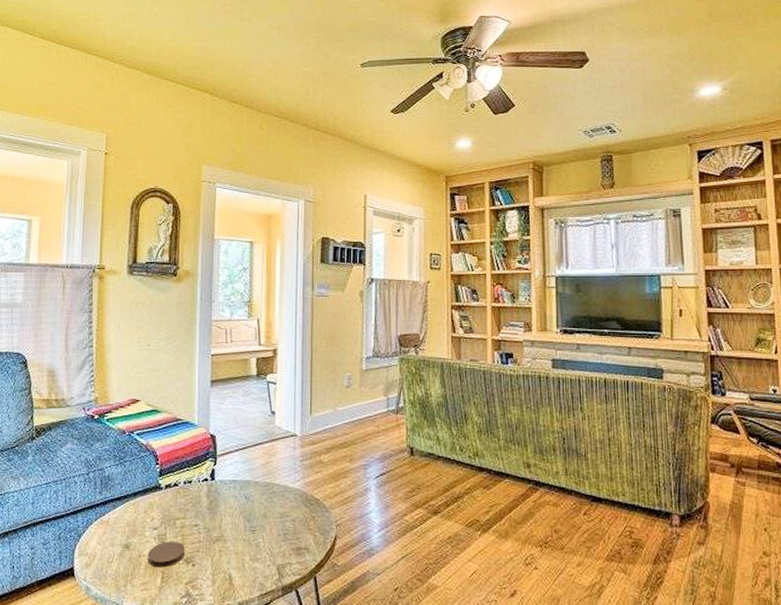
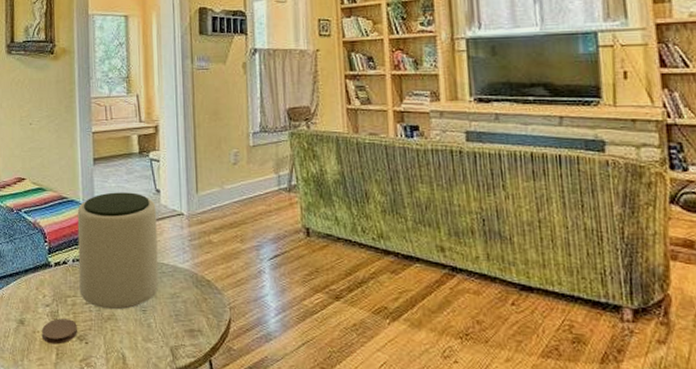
plant pot: none [189,414,270,531] -> present [77,192,159,310]

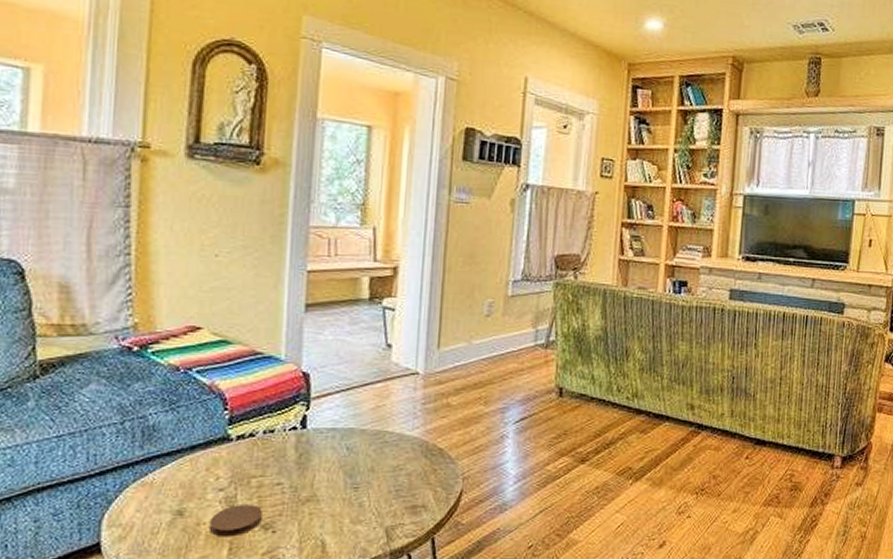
plant pot: present [77,192,159,310] -> none [270,347,385,489]

